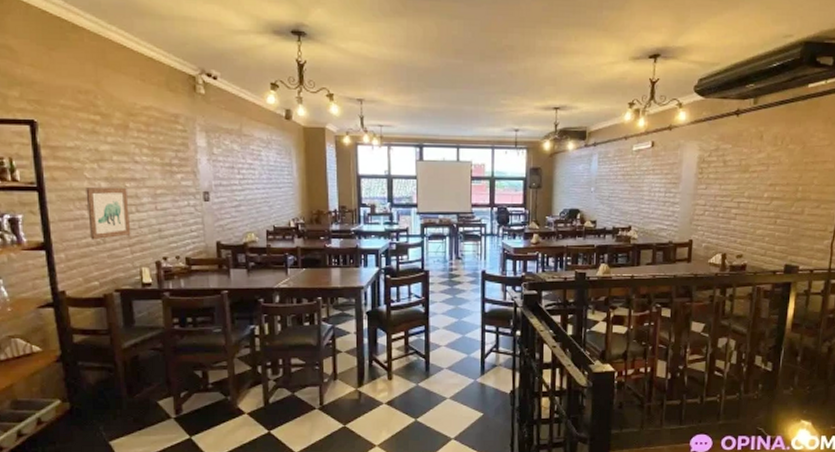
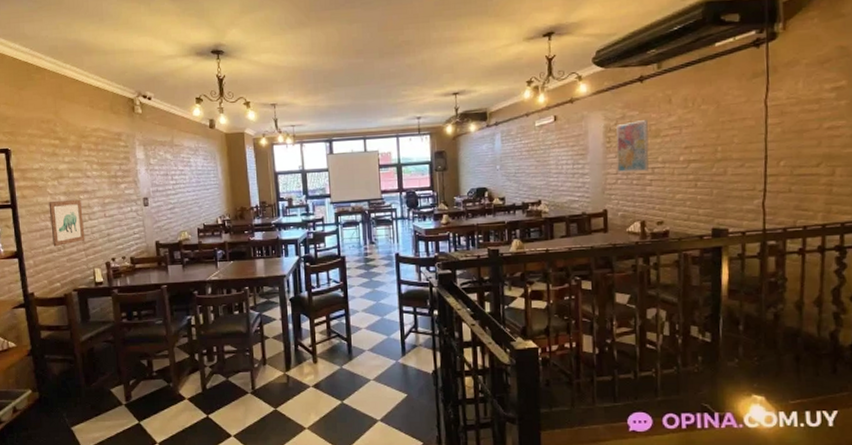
wall art: none [706,153,740,205] -> present [616,119,650,173]

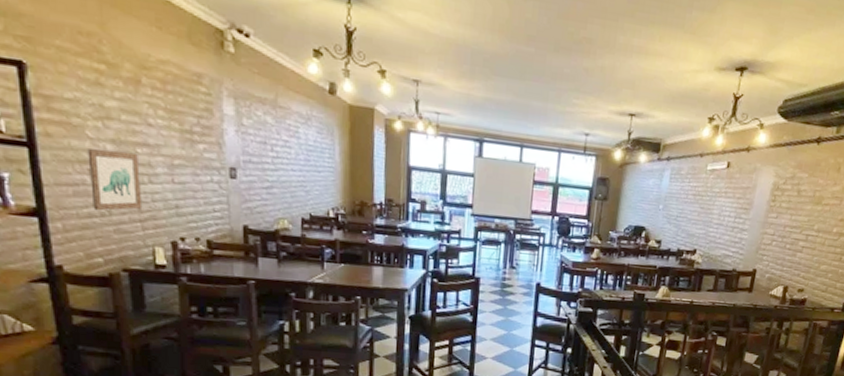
wall art: present [616,119,650,173] -> none [775,183,815,238]

